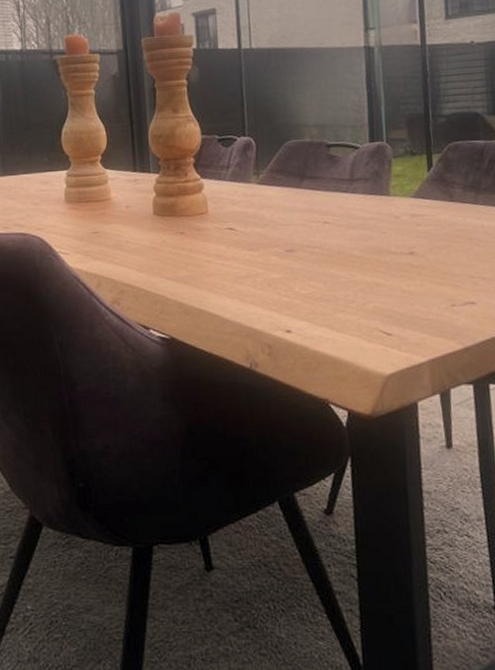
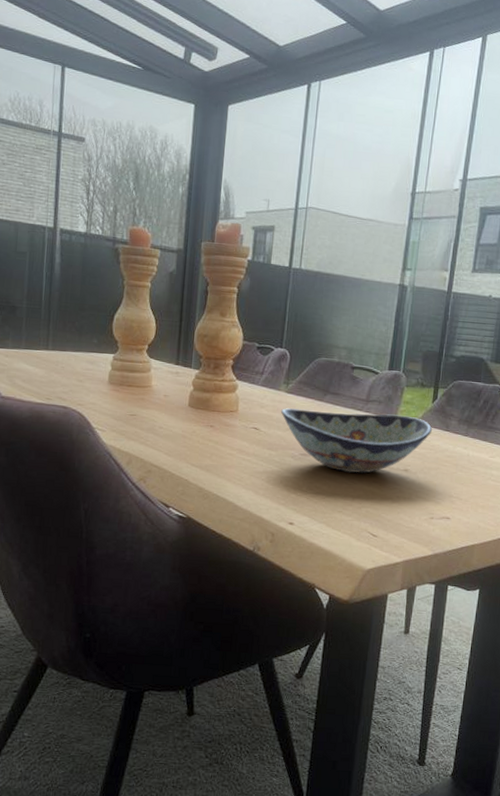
decorative bowl: none [256,190,434,265] -> present [281,408,433,474]

